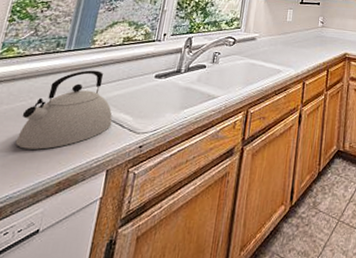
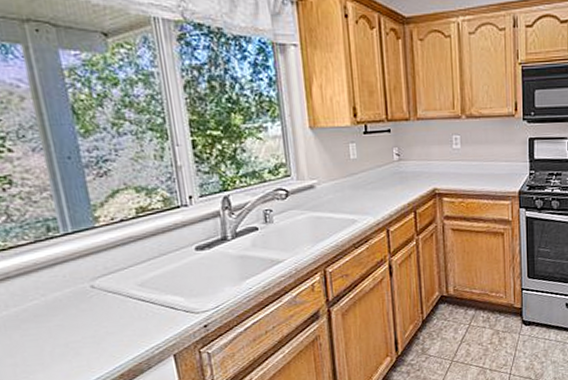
kettle: present [15,70,112,150] -> none [40,252,161,349]

